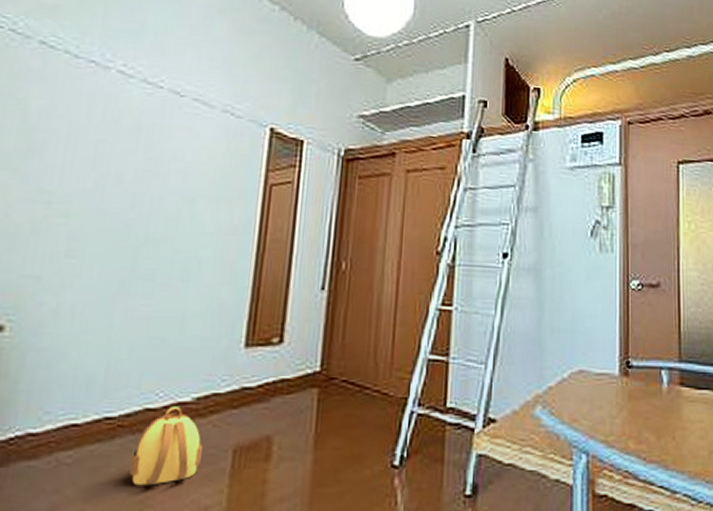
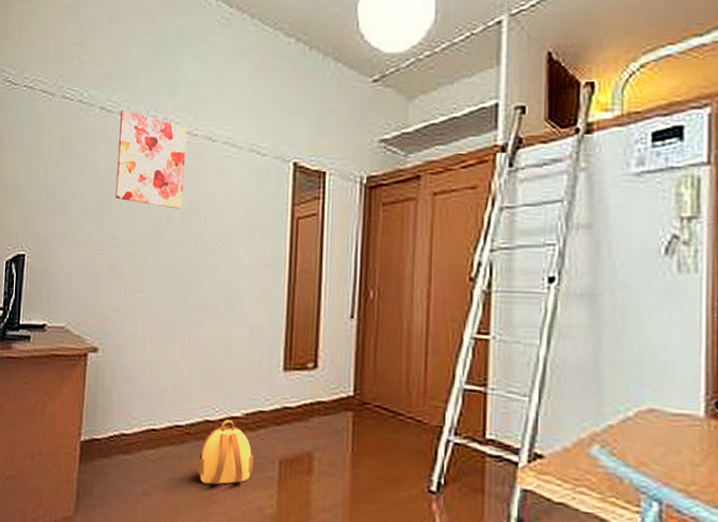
wall art: none [49,47,151,166] -> present [115,109,187,209]

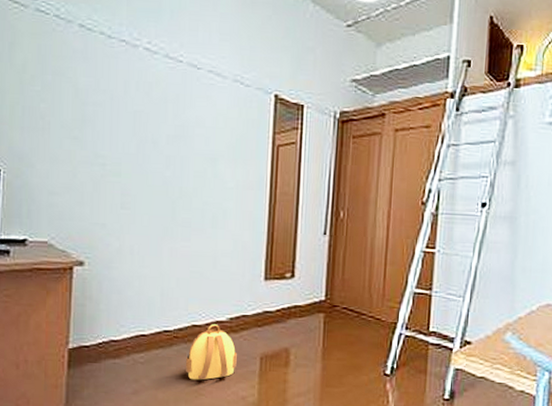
wall art: present [115,109,187,209] -> none [98,29,172,132]

